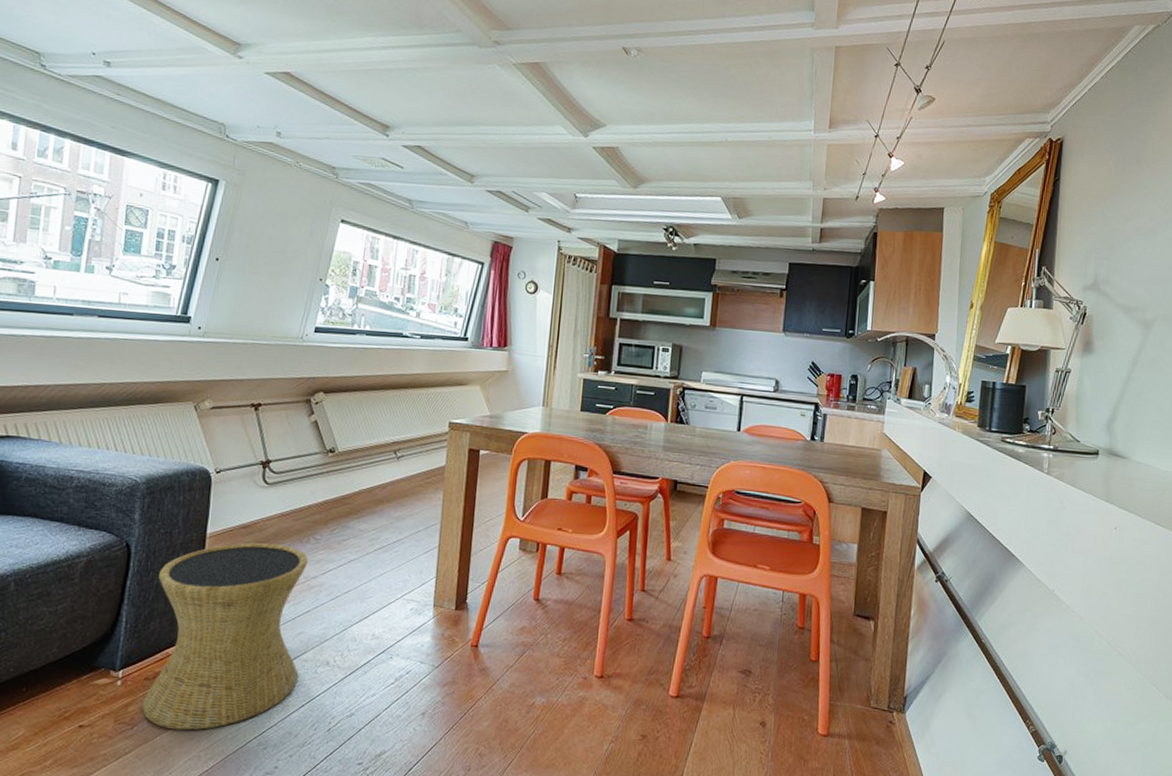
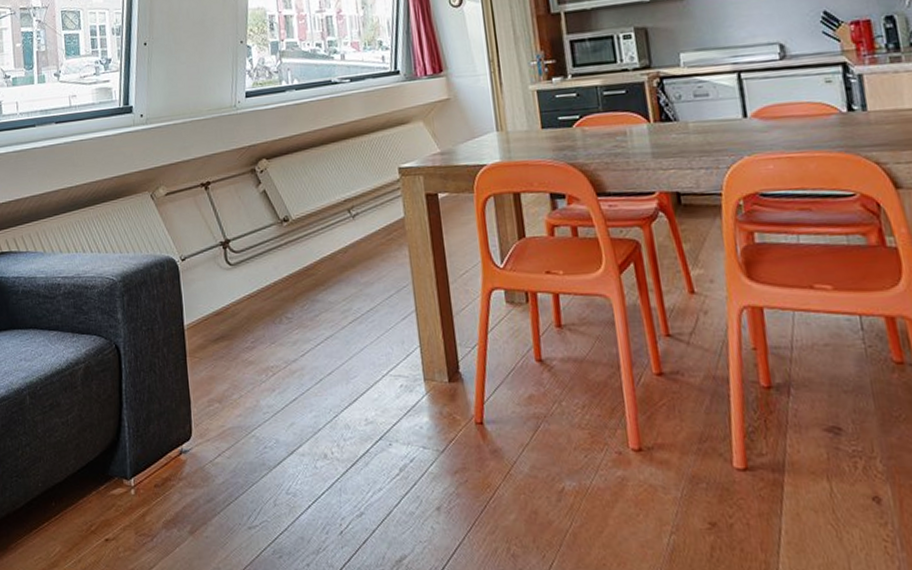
side table: present [142,542,309,731] -> none [149,328,299,540]

